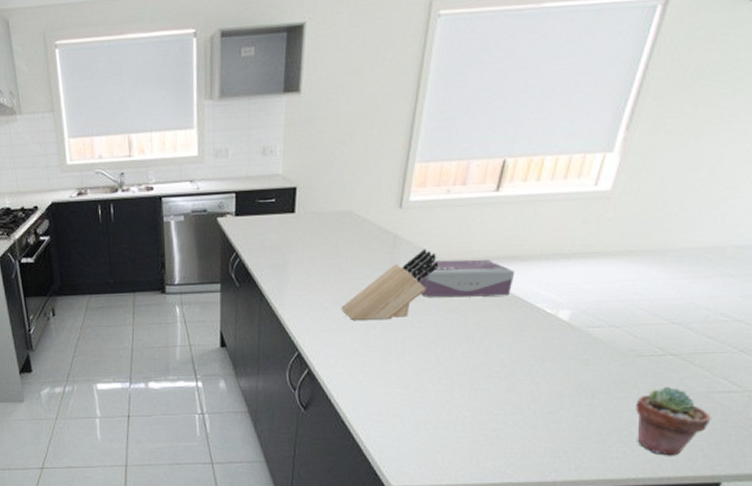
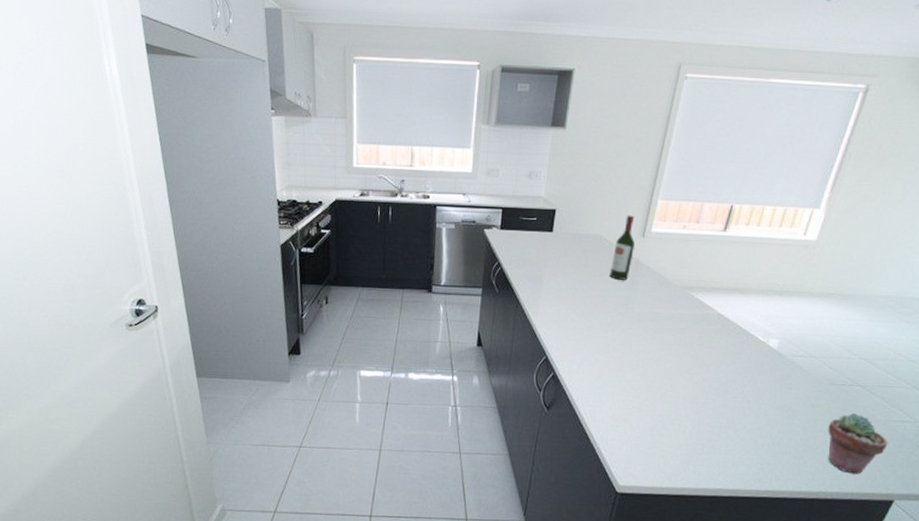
knife block: present [341,249,439,320] -> none [586,275,673,334]
wine bottle: none [364,184,391,259] -> present [609,215,635,280]
tissue box: present [415,259,515,297] -> none [651,286,735,322]

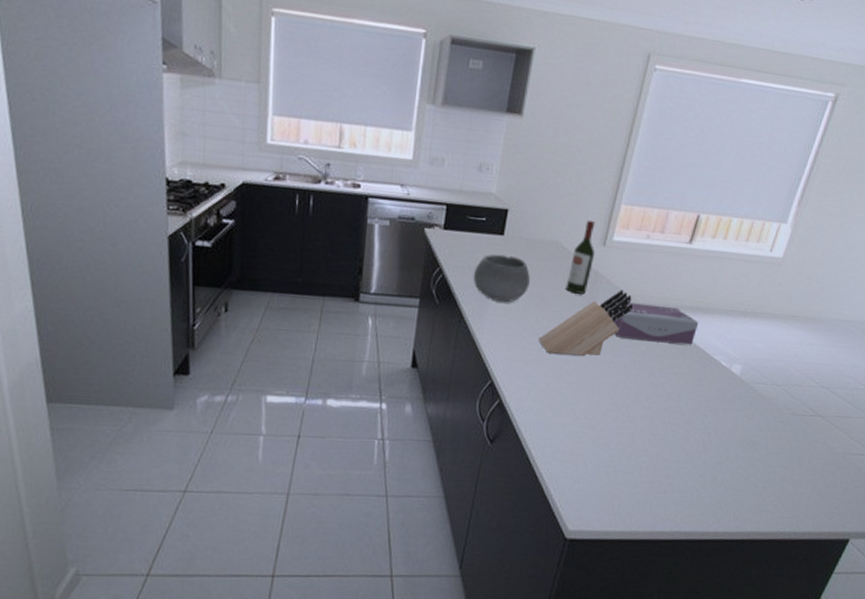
bowl: none [527,248,578,290] -> present [473,254,531,303]
knife block: none [586,275,673,334] -> present [538,289,634,356]
tissue box: none [651,286,735,322] -> present [610,303,699,345]
potted succulent: present [828,413,888,474] -> none [788,446,846,512]

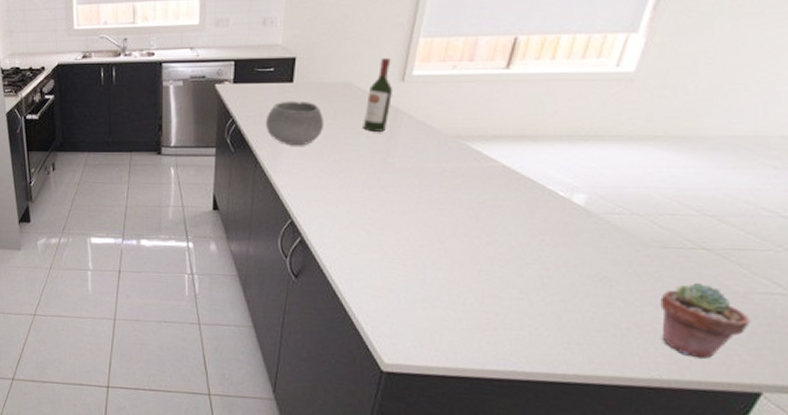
knife block: present [538,289,634,356] -> none [337,124,442,192]
tissue box: present [610,303,699,345] -> none [416,136,525,176]
potted succulent: none [788,446,846,512] -> present [660,283,750,359]

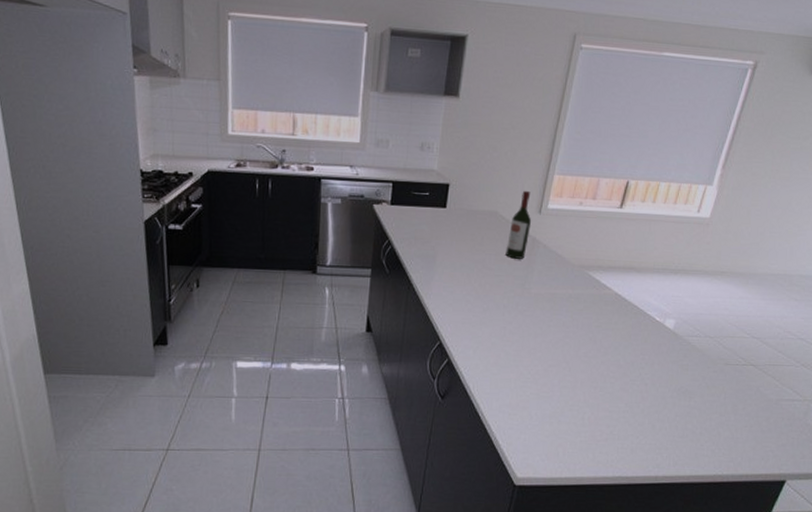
bowl: present [265,101,325,146] -> none [419,225,473,270]
potted succulent: present [660,283,750,359] -> none [723,393,780,455]

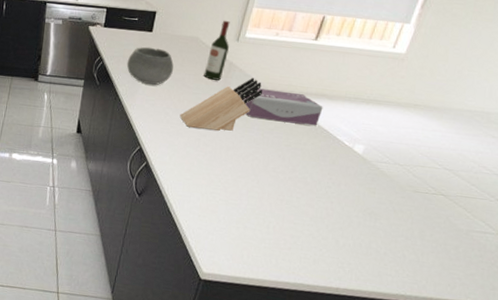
bowl: none [419,225,473,270] -> present [126,46,174,85]
knife block: none [482,253,570,316] -> present [179,77,263,131]
tissue box: none [548,265,632,303] -> present [242,88,323,126]

